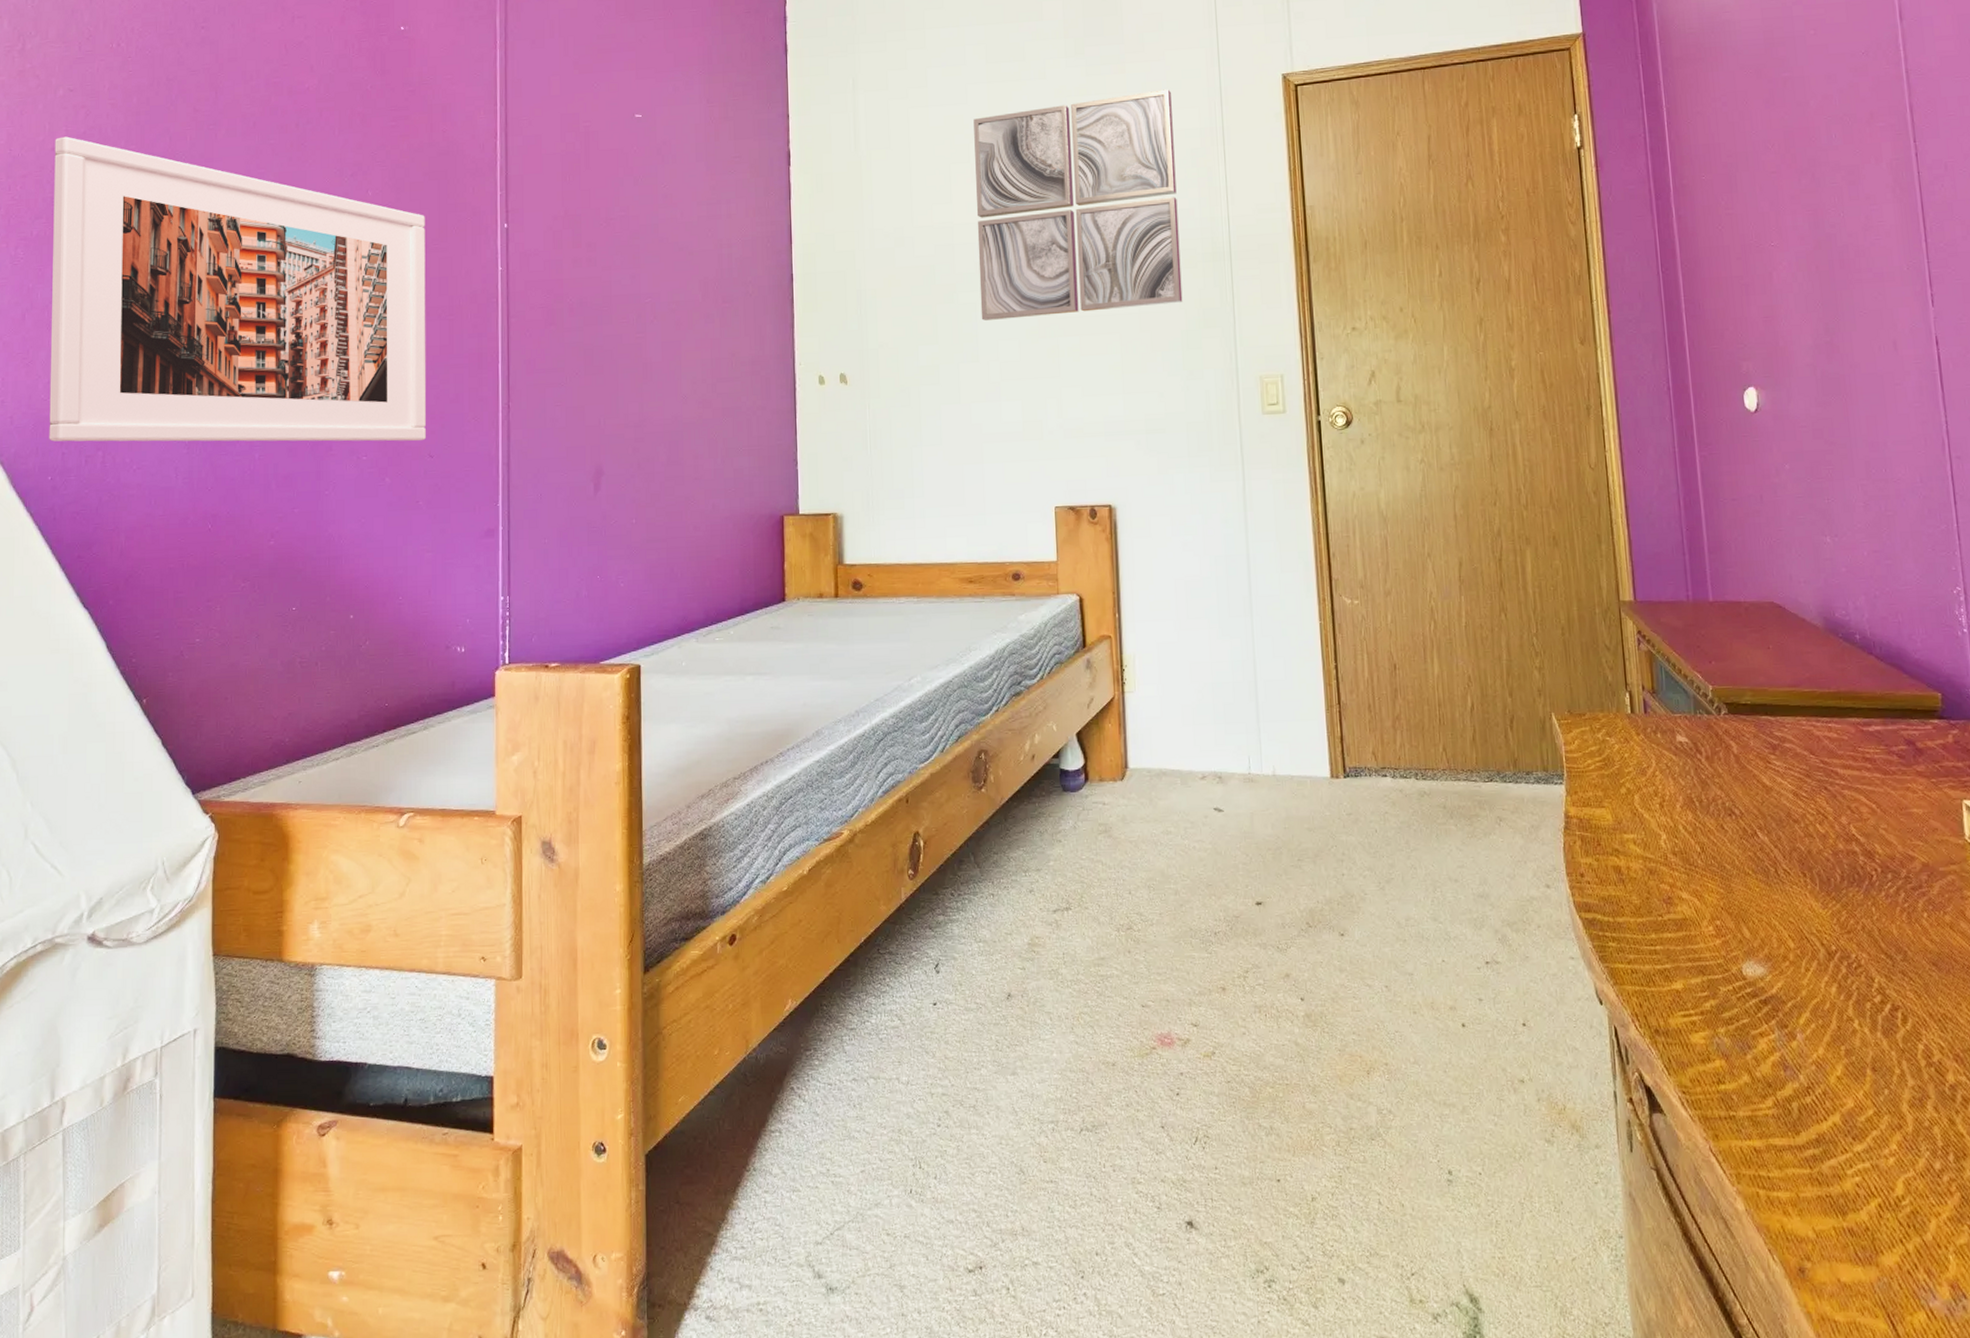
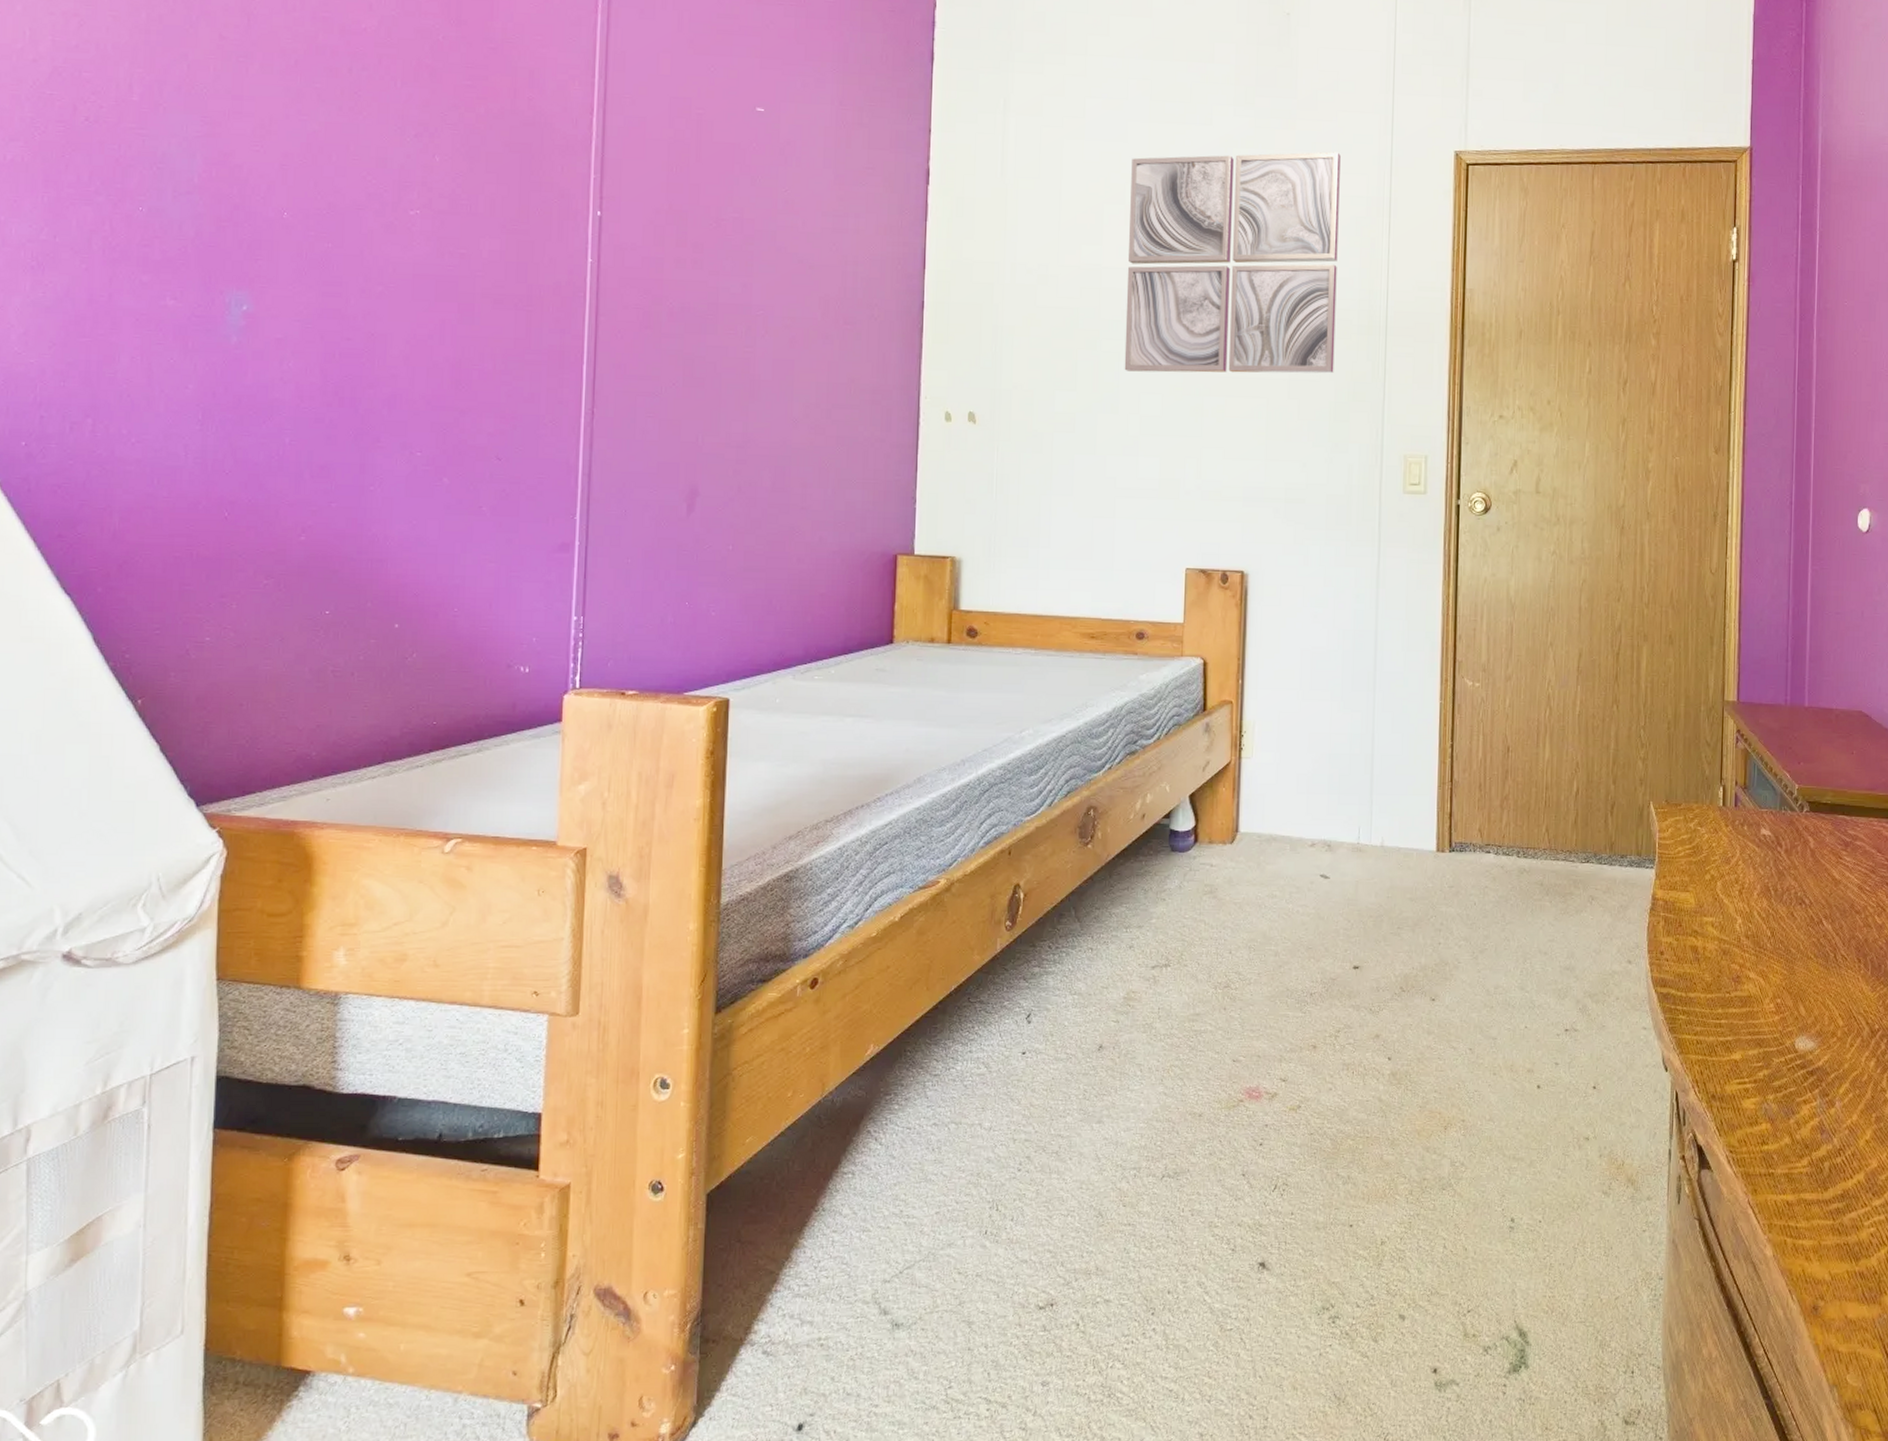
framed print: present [49,136,427,442] -> none [23,47,503,440]

